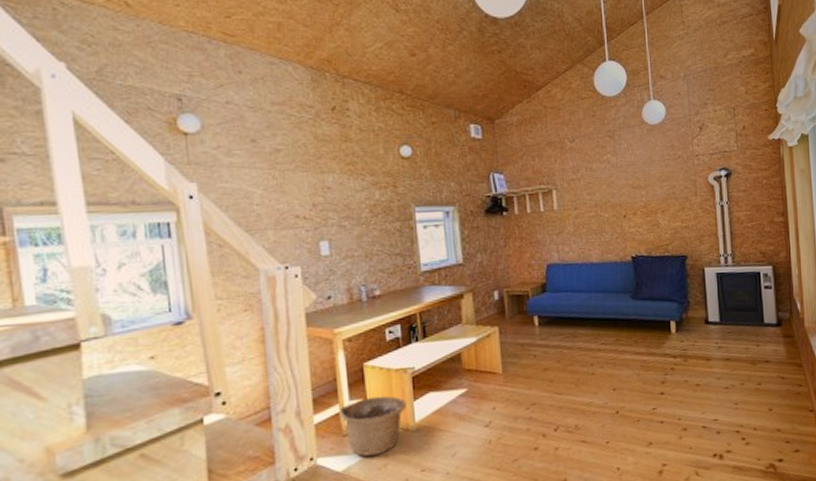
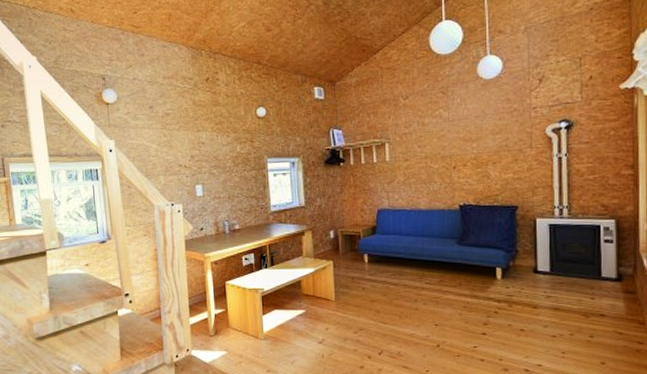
basket: present [339,395,406,457] -> none [207,309,257,354]

